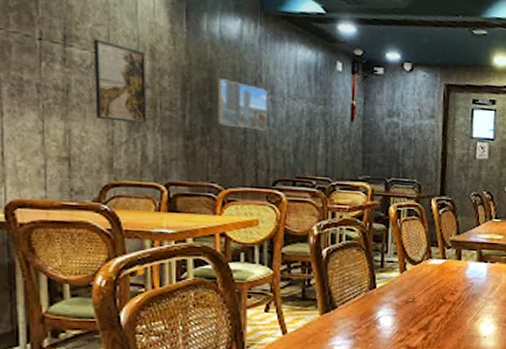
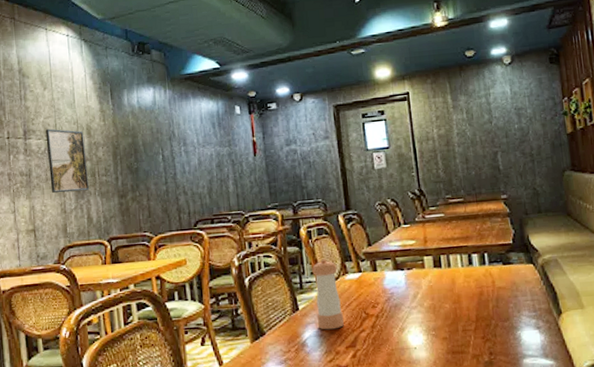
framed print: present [217,78,268,131] -> none [140,140,184,181]
pepper shaker: none [393,241,422,311] -> present [312,259,344,330]

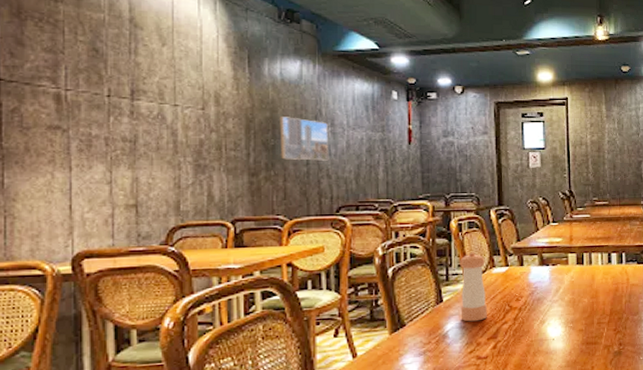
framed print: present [45,129,89,193] -> none [160,91,212,165]
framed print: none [140,140,184,181] -> present [279,117,329,161]

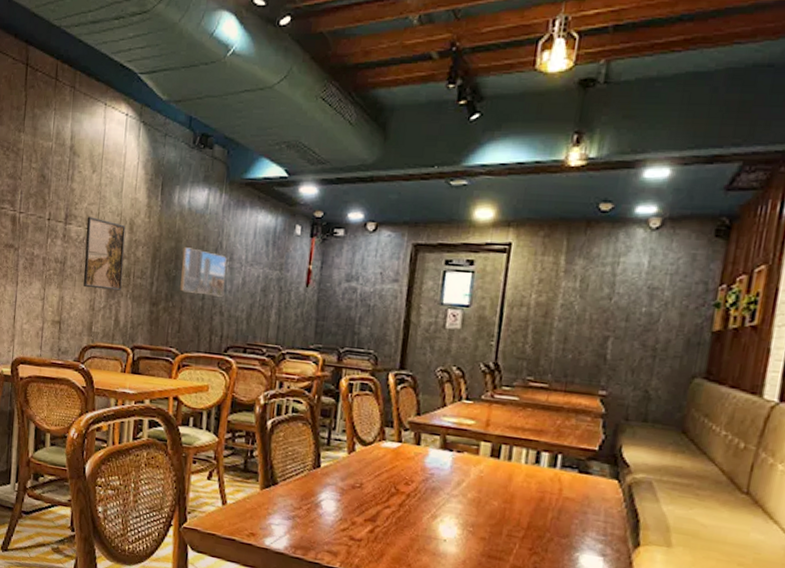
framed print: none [160,91,212,165] -> present [83,216,126,291]
pepper shaker: present [460,252,487,322] -> none [338,418,375,498]

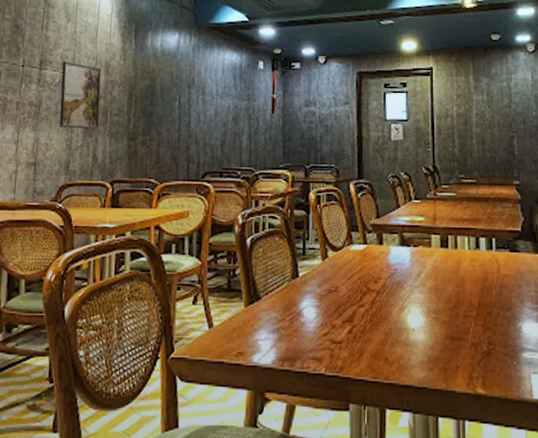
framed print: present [180,247,227,297] -> none [157,85,199,128]

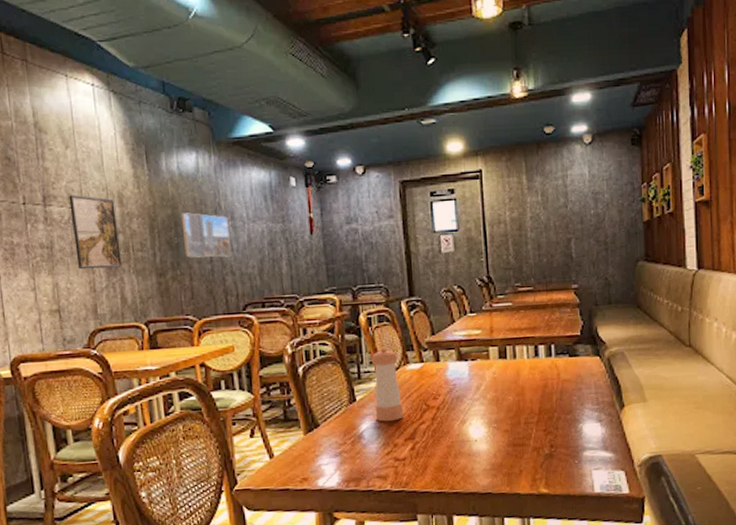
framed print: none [157,85,199,128] -> present [180,213,232,258]
pepper shaker: none [316,226,343,301] -> present [371,348,403,422]

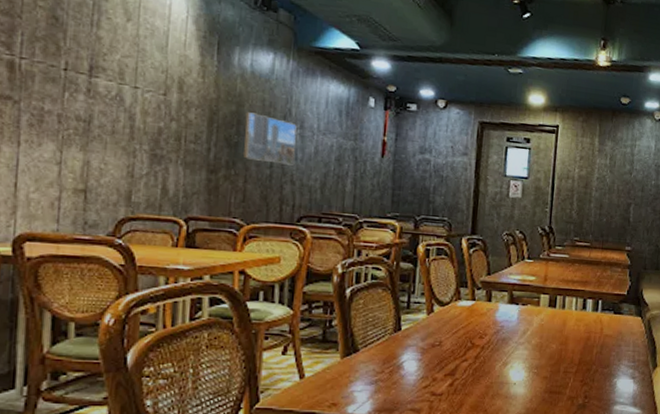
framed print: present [69,195,122,269] -> none [117,70,173,156]
pepper shaker: present [371,348,403,422] -> none [419,281,451,355]

